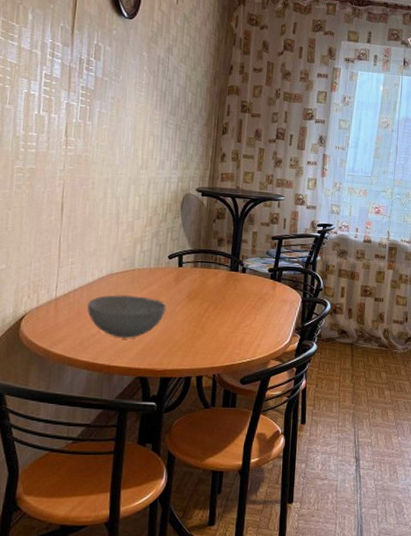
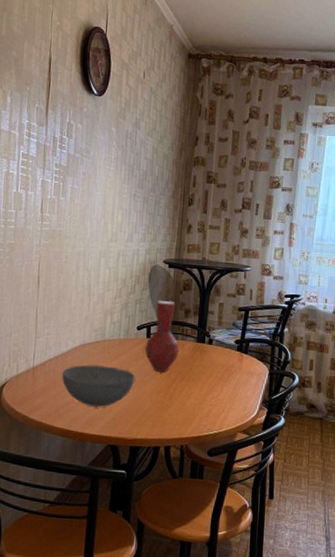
vase: none [176,229,212,301] -> present [144,301,179,372]

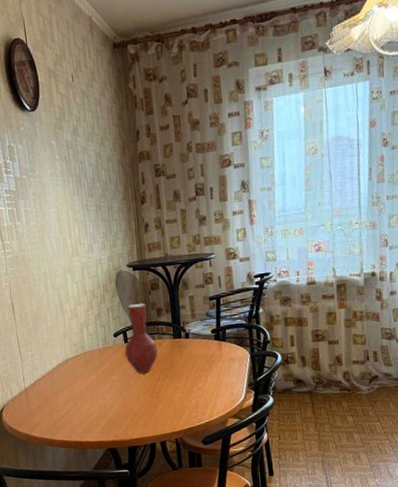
bowl: present [62,365,135,407] -> none [52,376,121,416]

